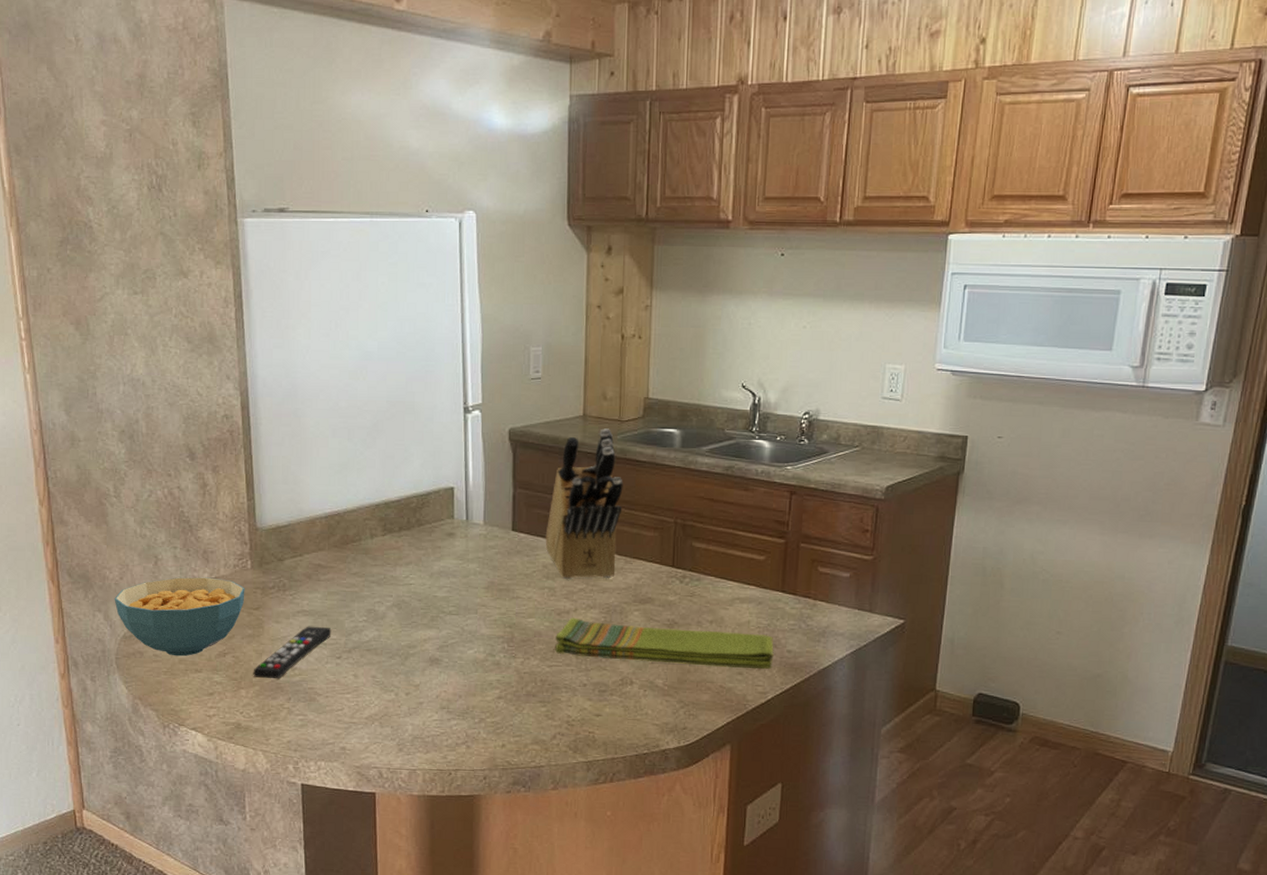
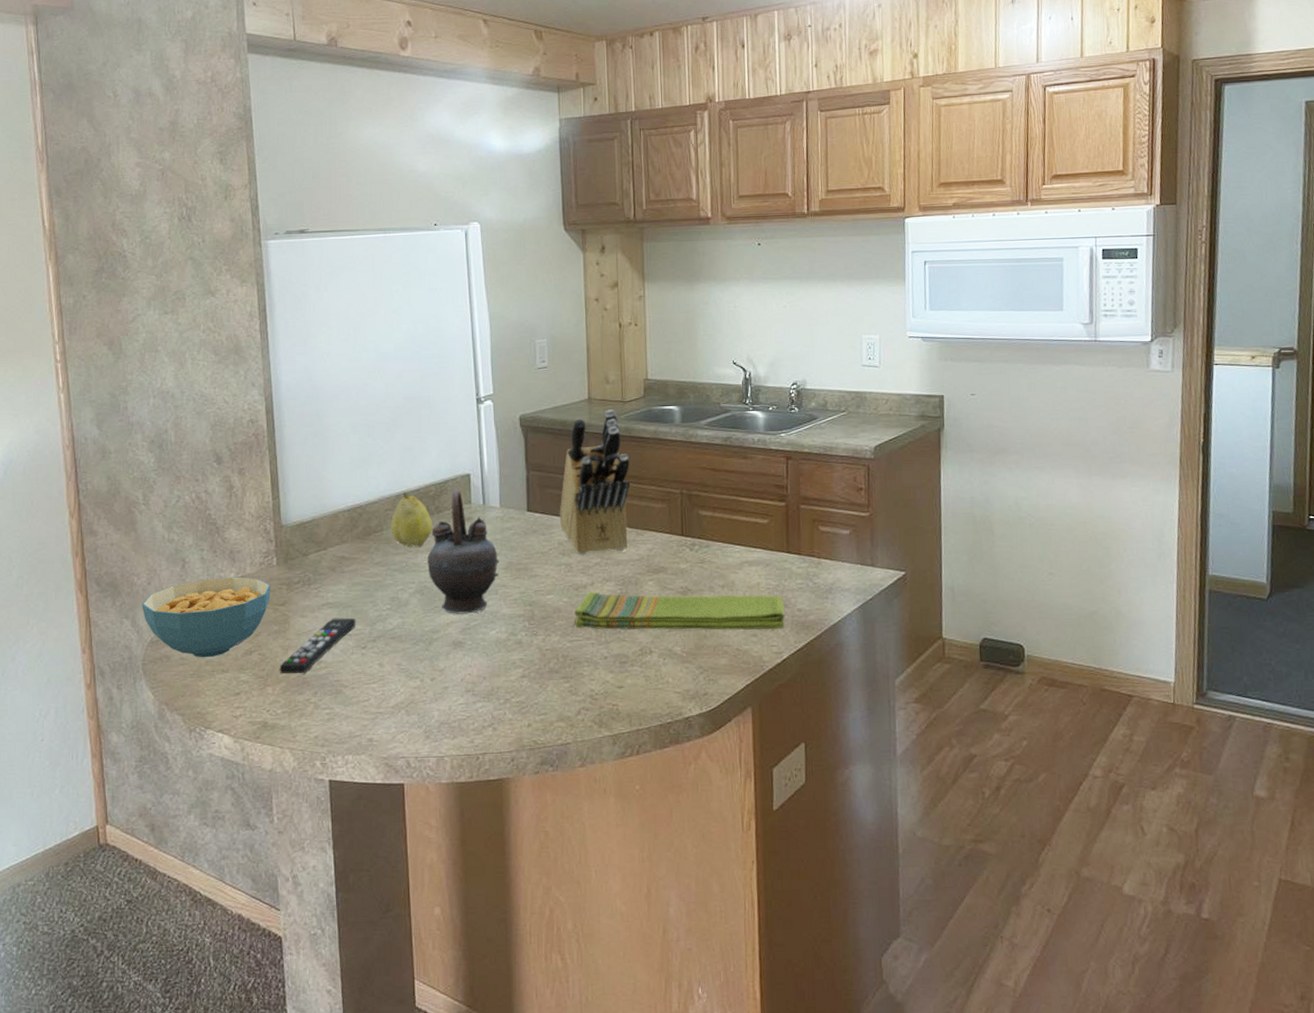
fruit: none [369,502,413,559] -> present [390,493,432,547]
teapot: none [406,502,481,632] -> present [427,488,499,614]

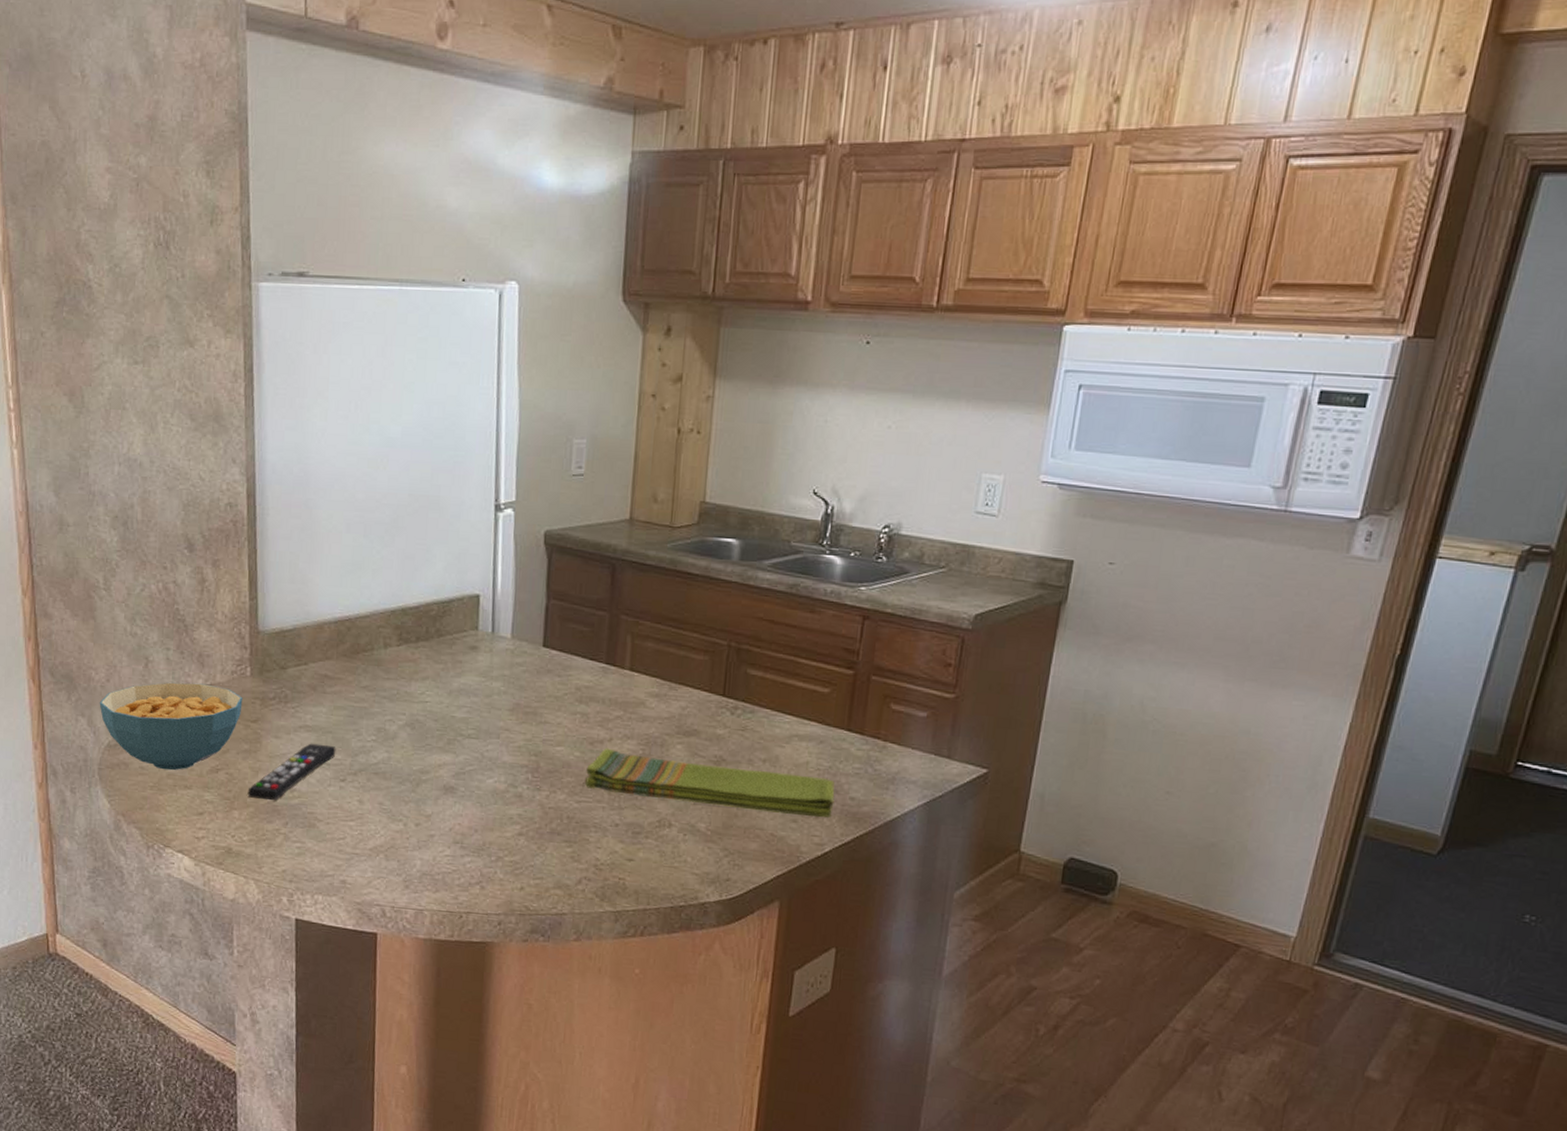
fruit: present [390,493,432,547] -> none [382,608,431,673]
teapot: present [427,488,499,614] -> none [421,610,505,757]
knife block: present [559,409,631,554] -> none [579,535,672,705]

